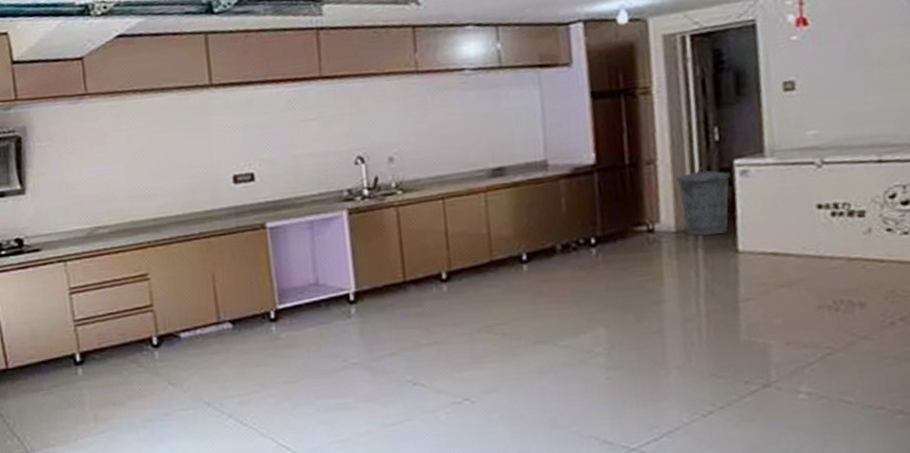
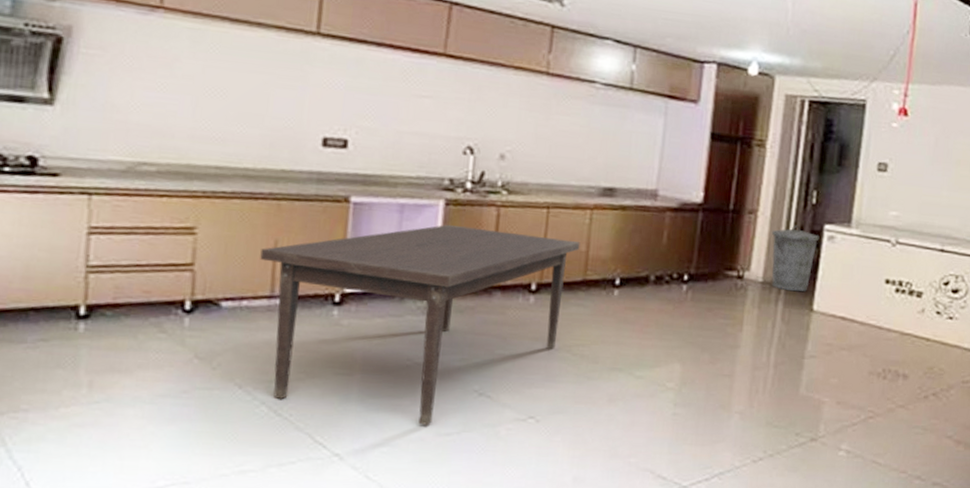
dining table: none [202,225,481,419] -> present [260,224,581,425]

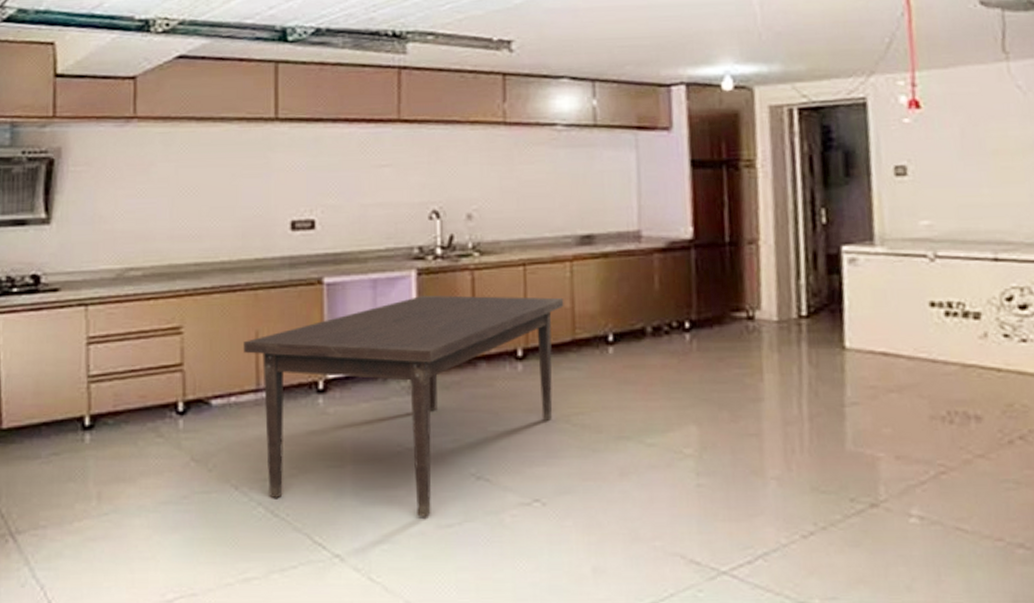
trash can: present [771,225,820,292] -> none [779,250,838,328]

